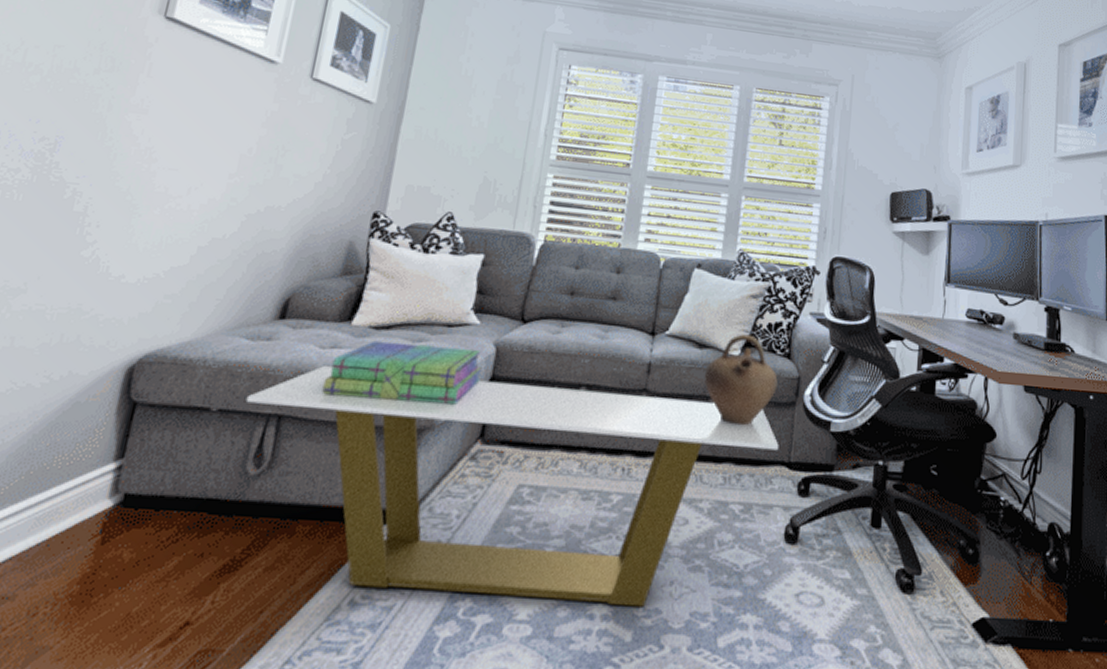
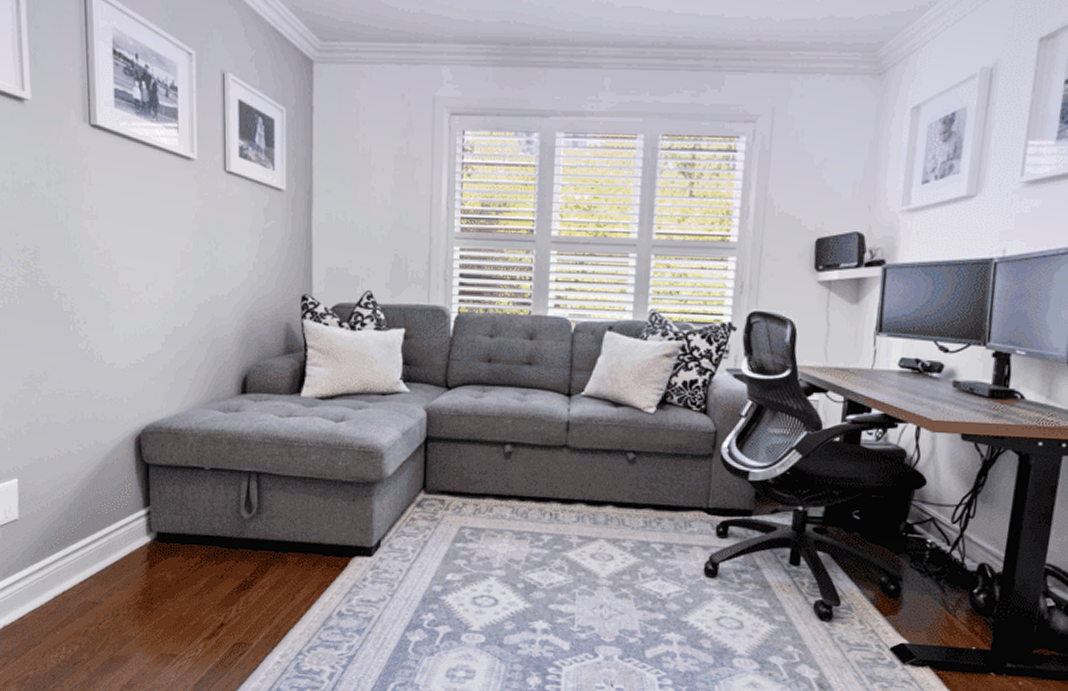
coffee table: present [246,366,779,607] -> none [229,432,697,625]
stack of books: present [322,340,482,405] -> none [287,409,417,462]
jug: present [704,334,778,426] -> none [621,392,694,476]

